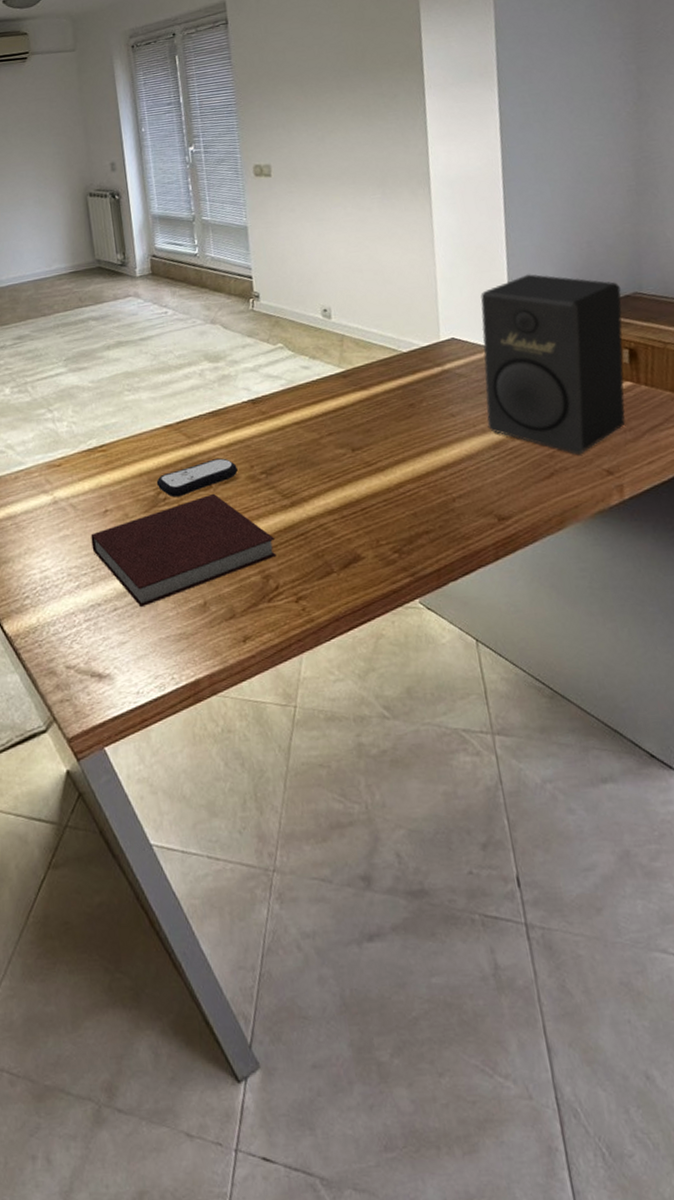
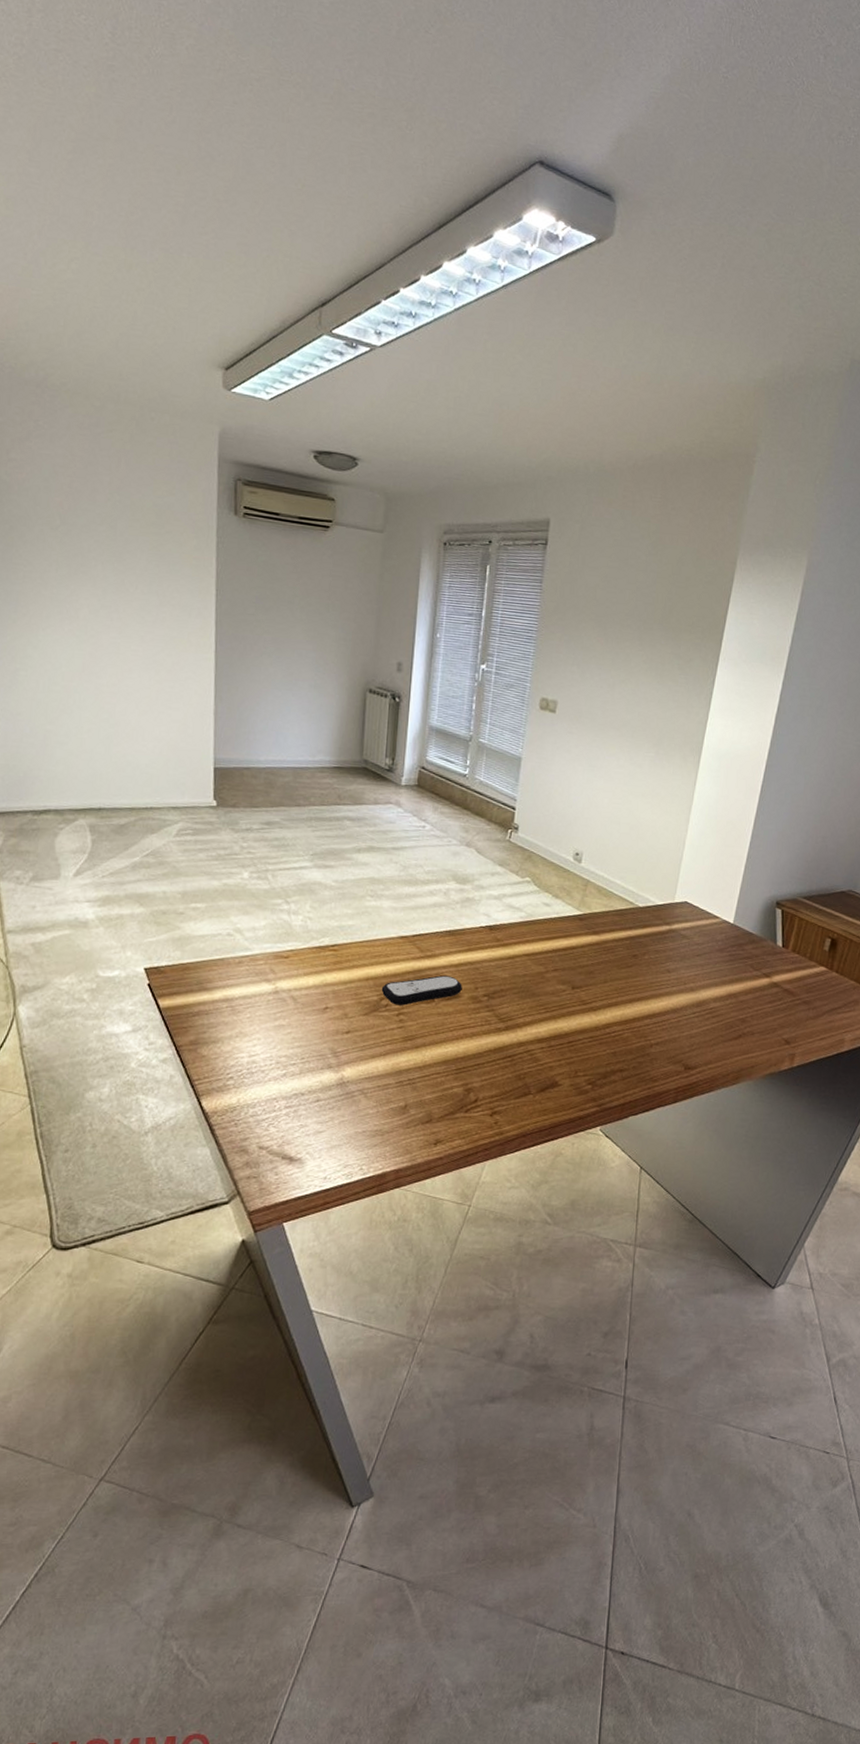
notebook: present [91,493,277,608] -> none [305,1007,484,1102]
speaker: present [480,274,625,455] -> none [696,856,840,1024]

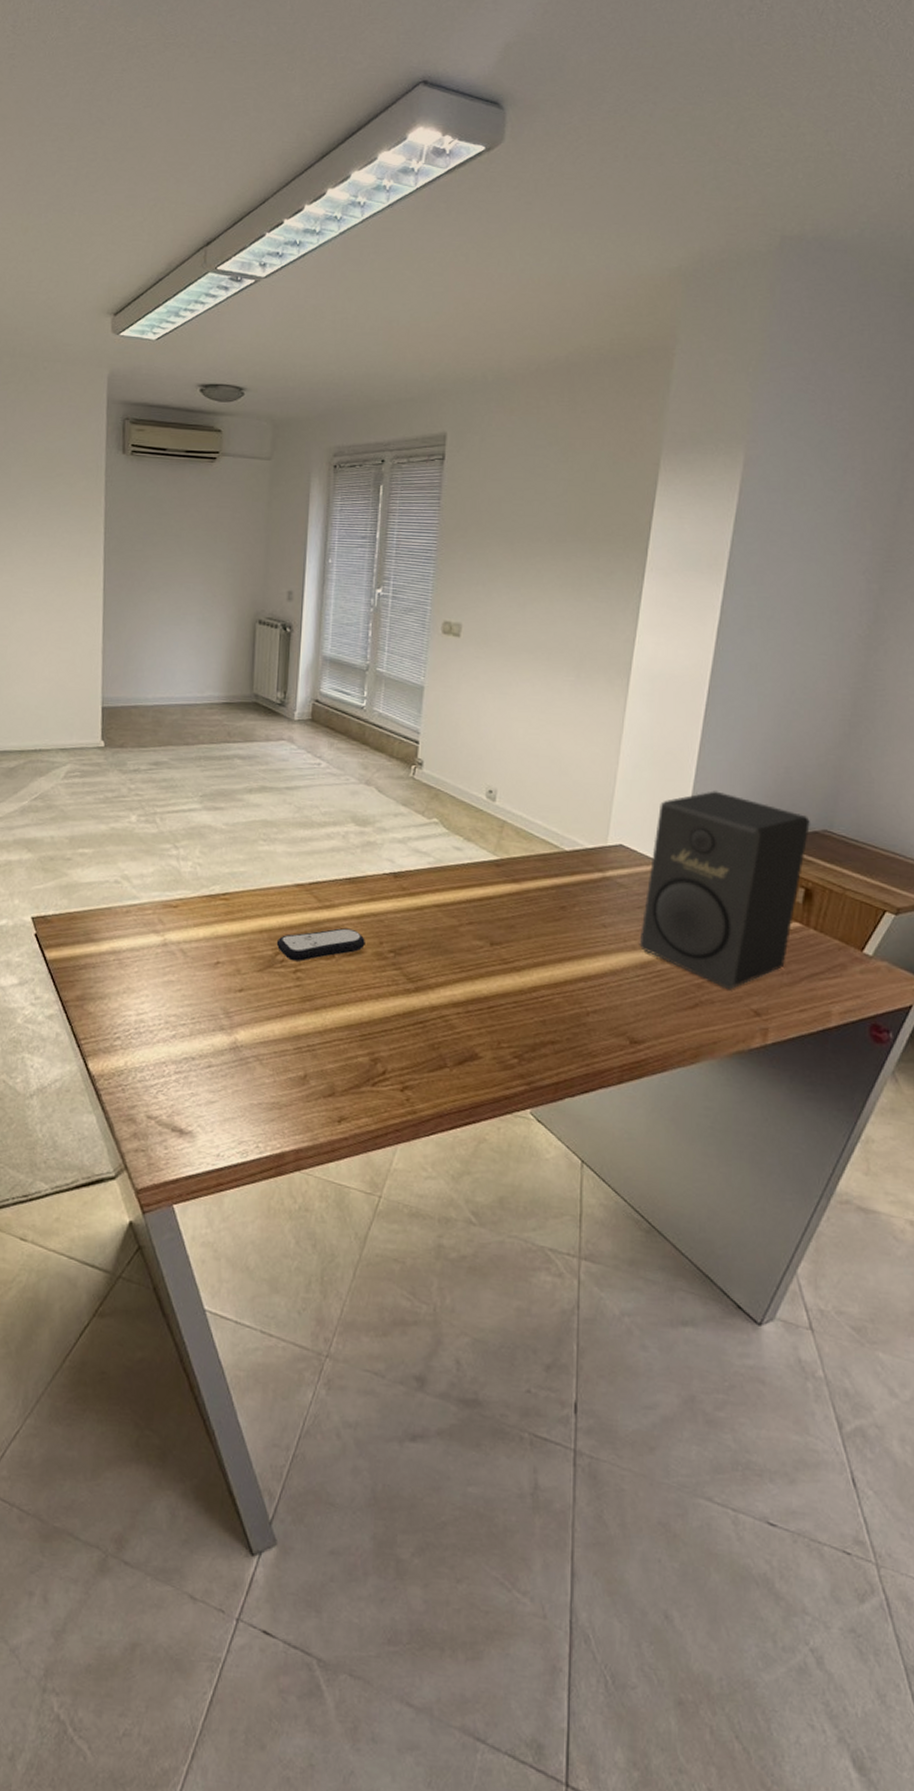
speaker: none [696,856,840,1024] -> present [639,791,811,990]

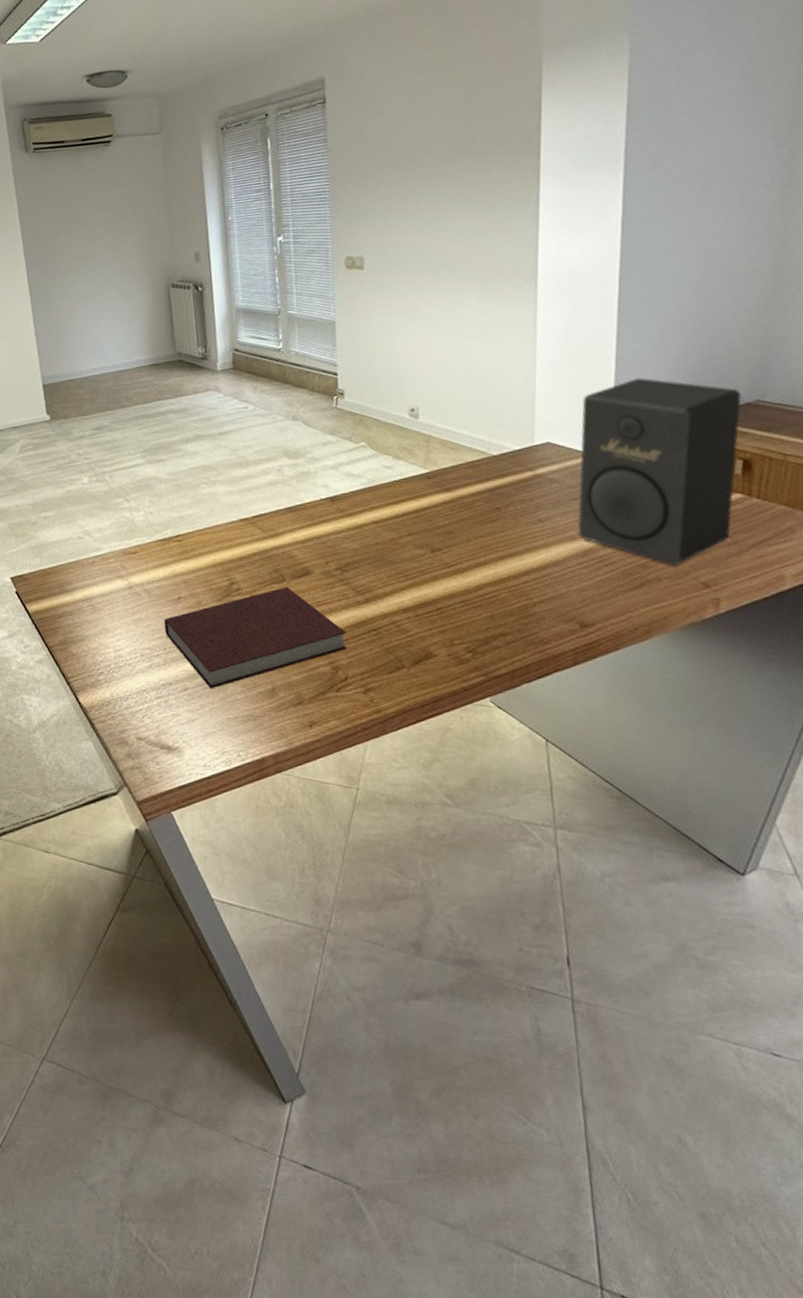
notebook: none [196,963,392,1069] -> present [164,586,347,689]
remote control: present [276,928,365,961] -> none [230,553,312,588]

